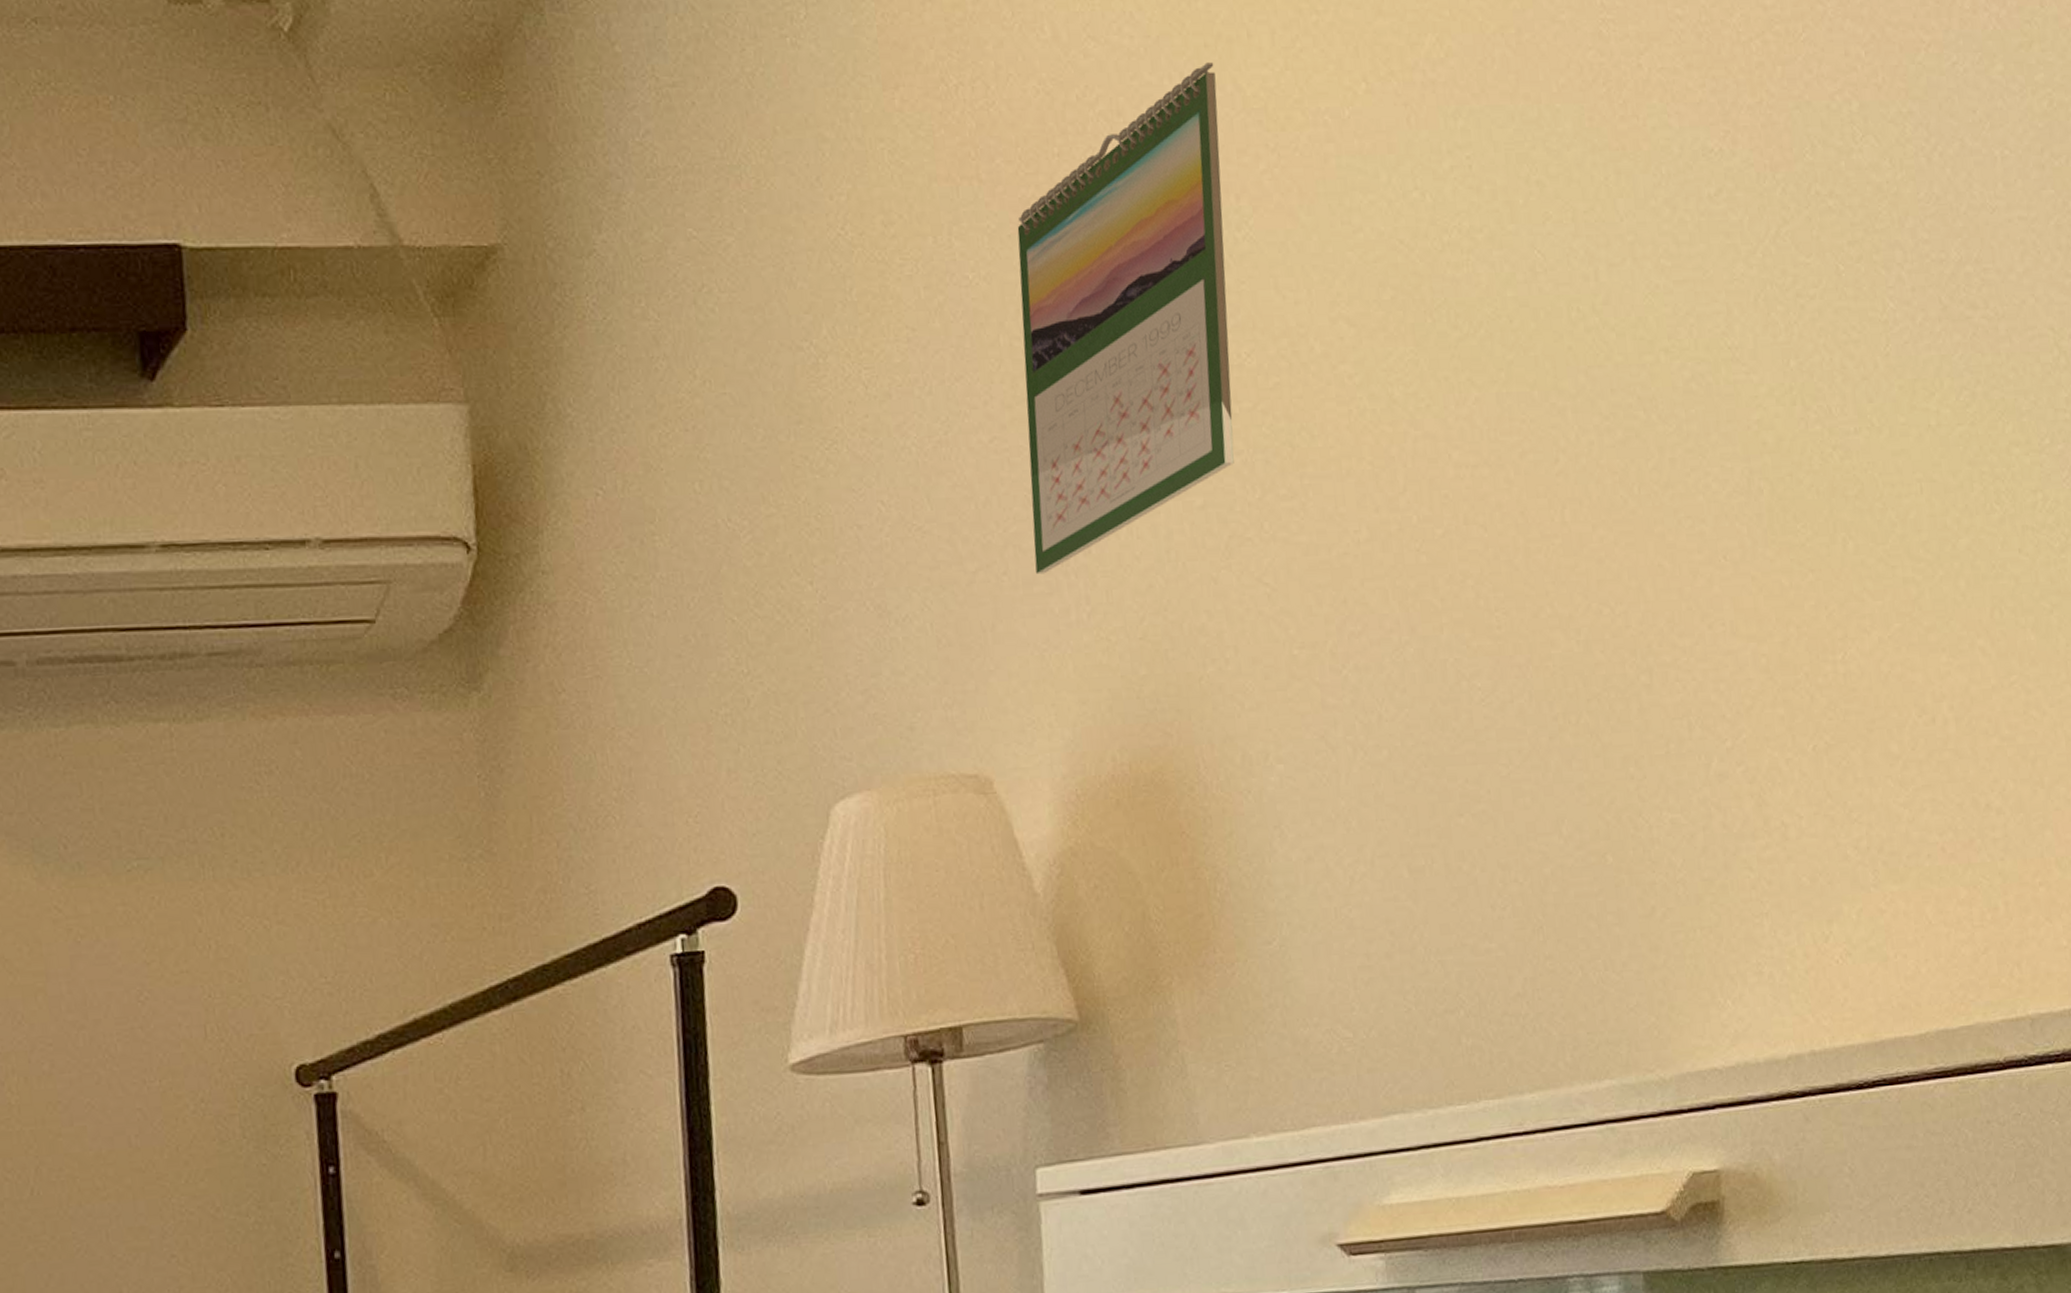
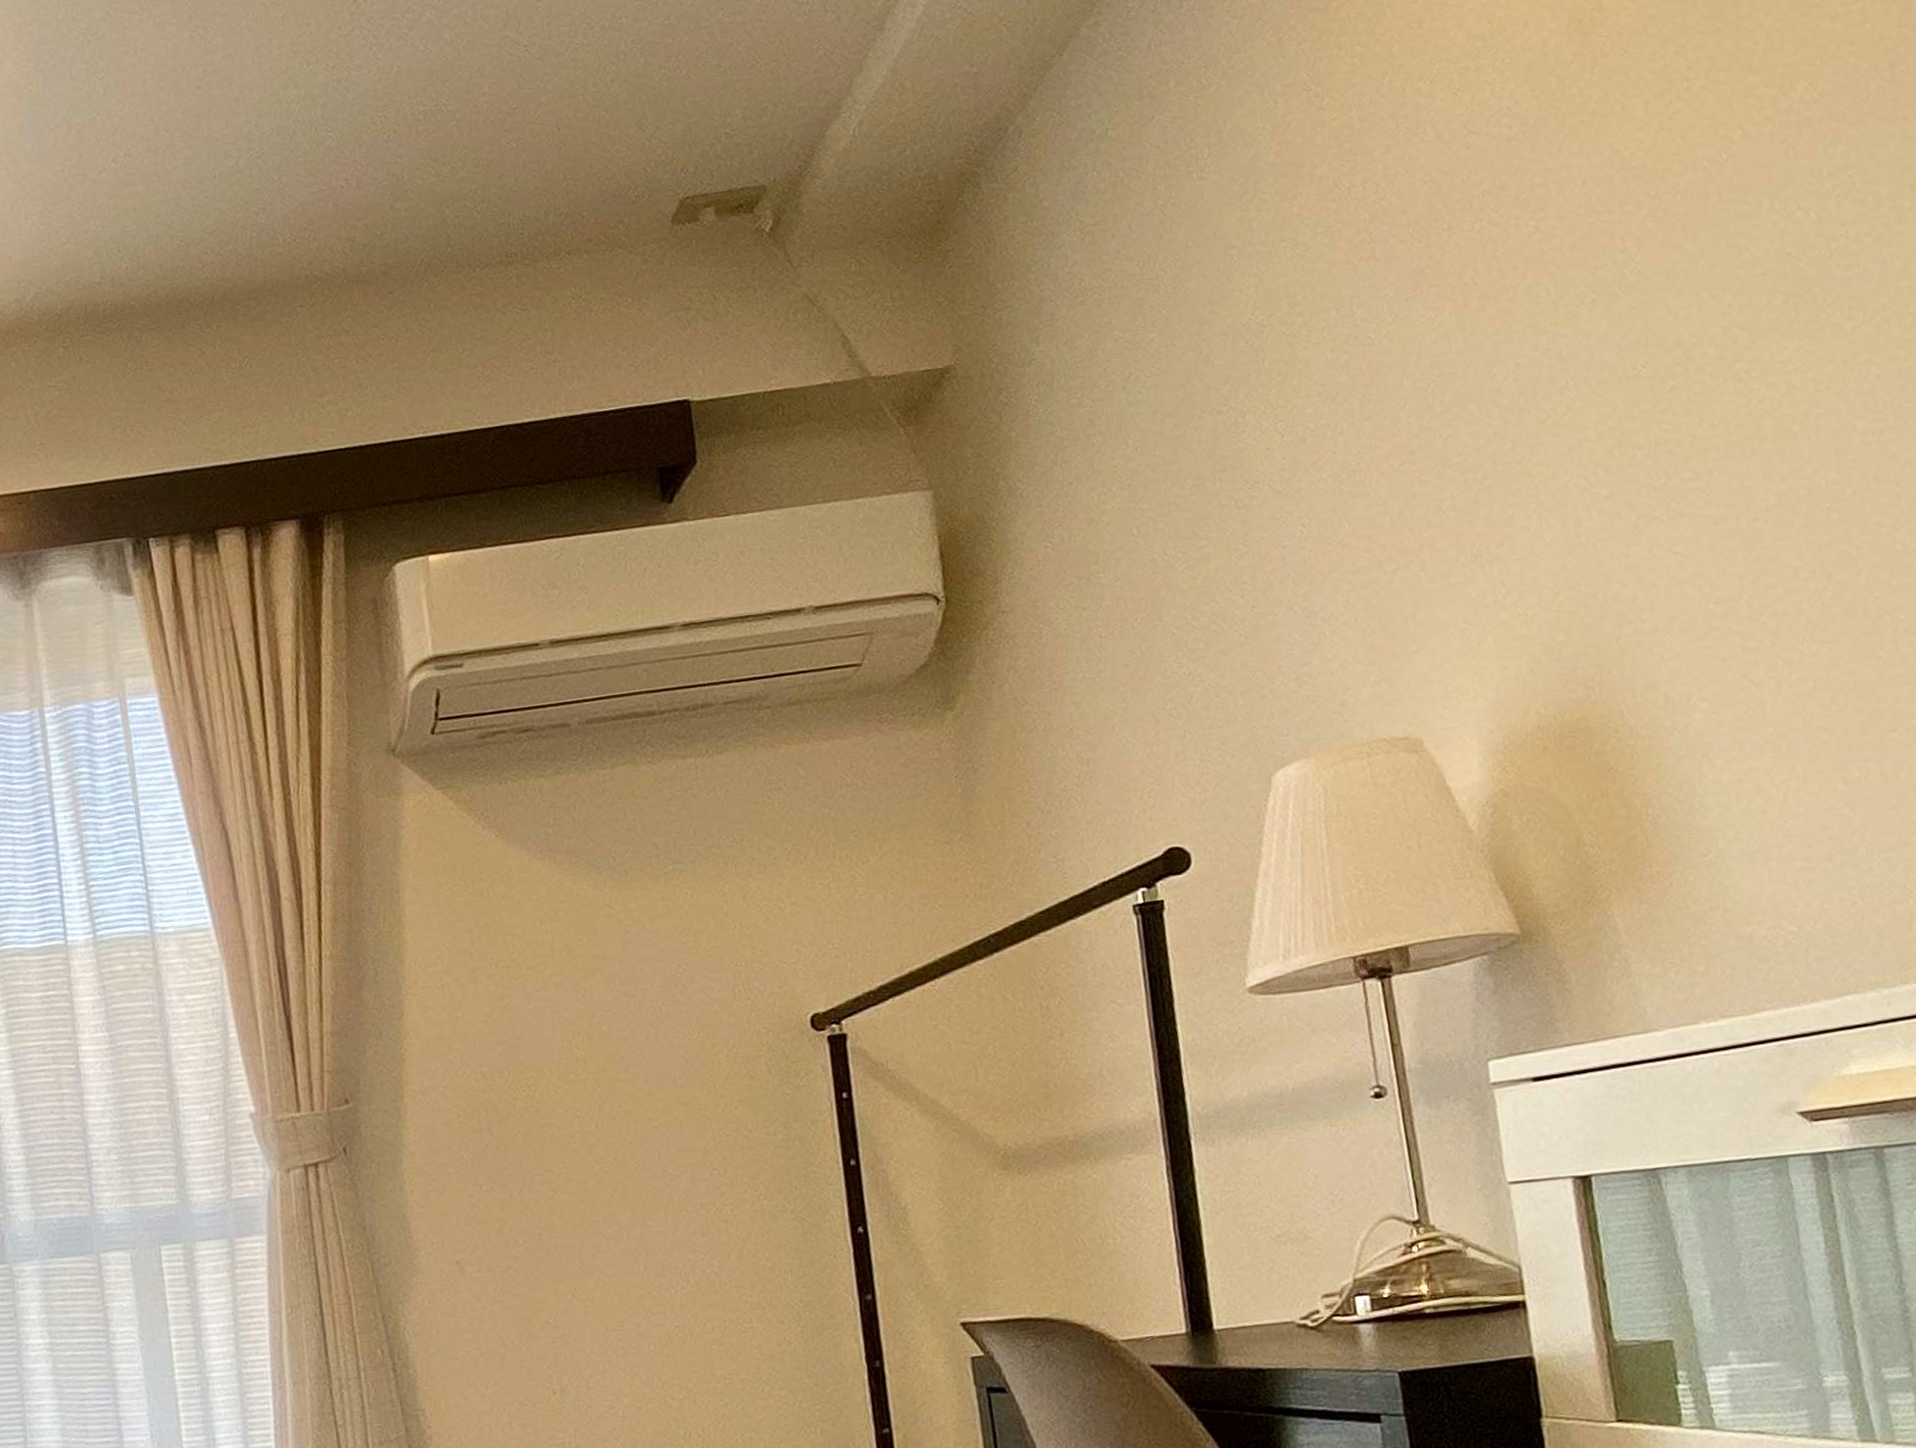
calendar: present [1017,62,1234,575] -> none [1413,135,1637,568]

